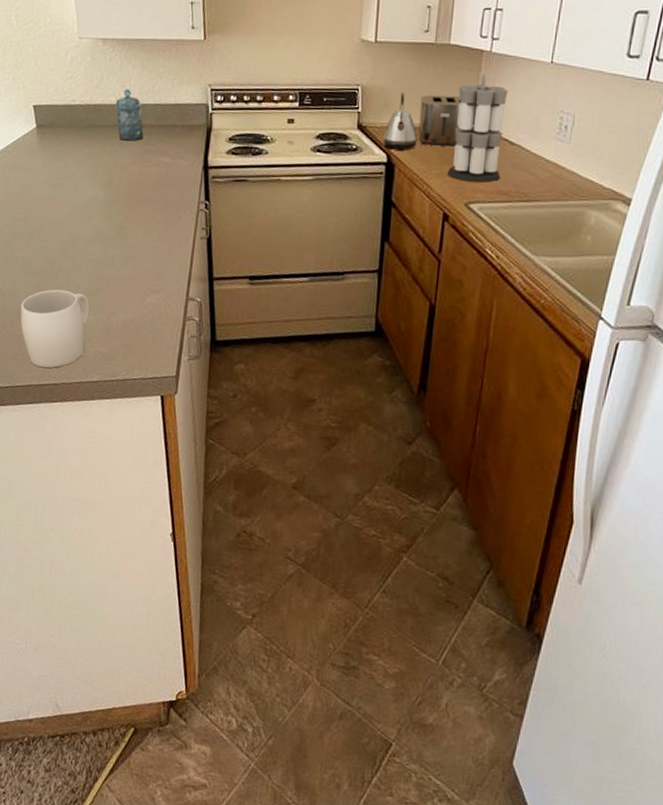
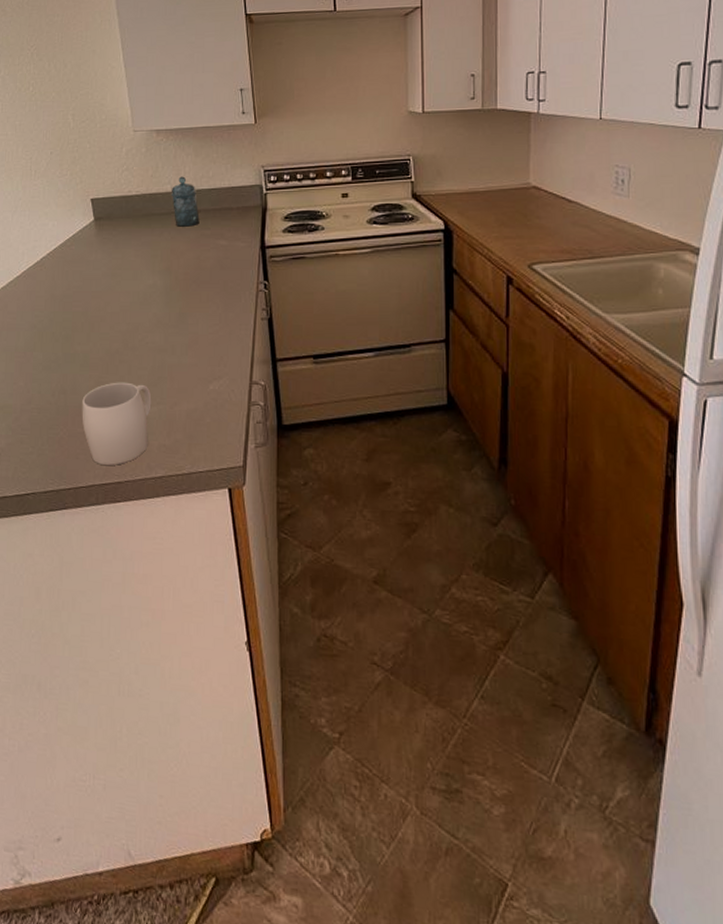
kettle: present [382,91,419,151] -> none [437,158,474,216]
toaster: present [417,95,461,147] -> none [472,159,515,209]
spice rack: present [447,73,508,183] -> none [507,134,562,242]

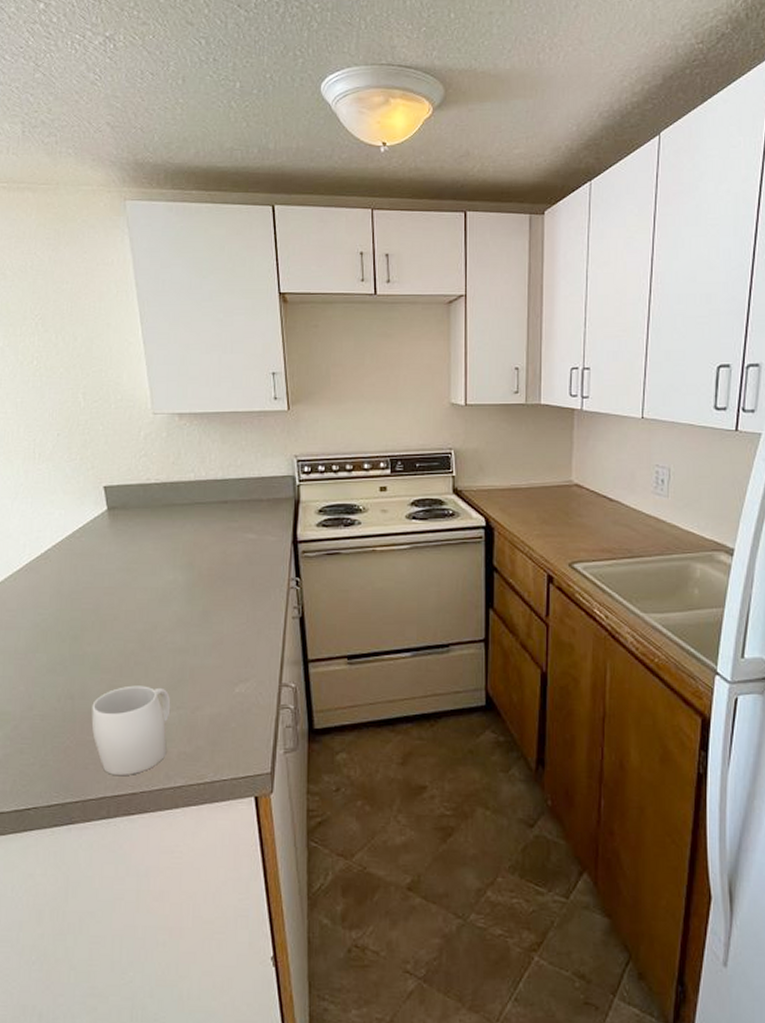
canister: present [170,176,200,227] -> none [194,464,226,519]

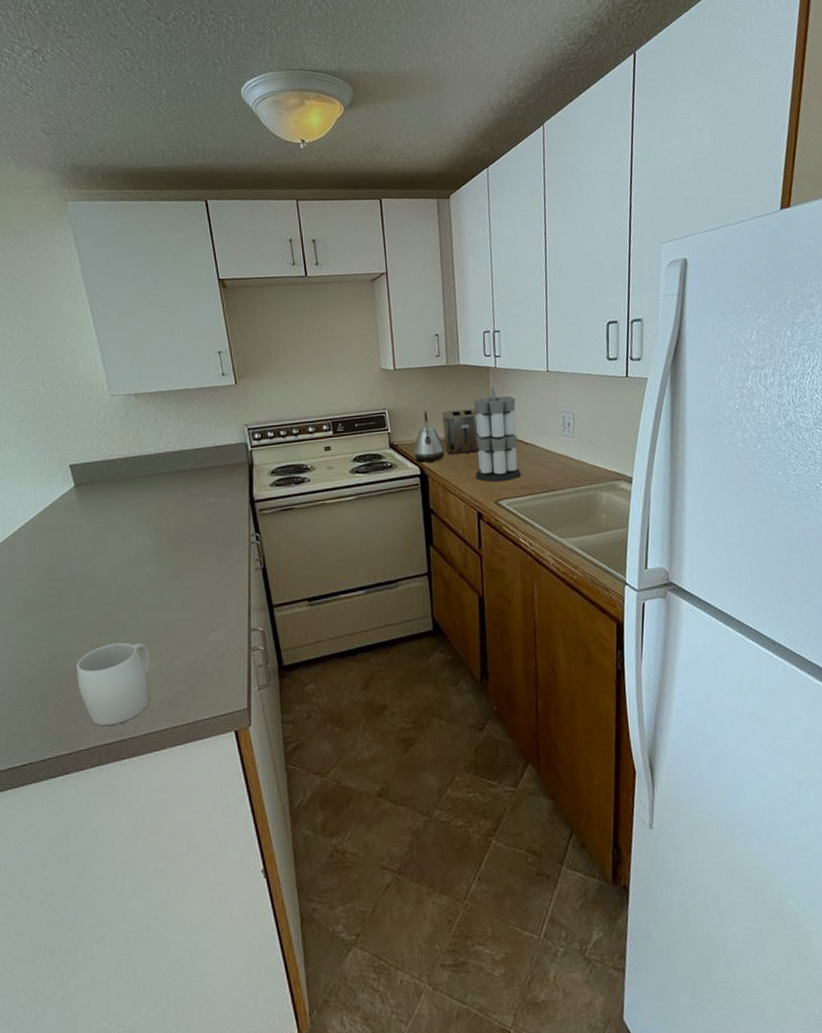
kettle: none [479,453,516,513] -> present [413,410,445,463]
toaster: none [515,456,557,506] -> present [441,409,480,455]
spice rack: none [548,431,603,541] -> present [473,386,522,482]

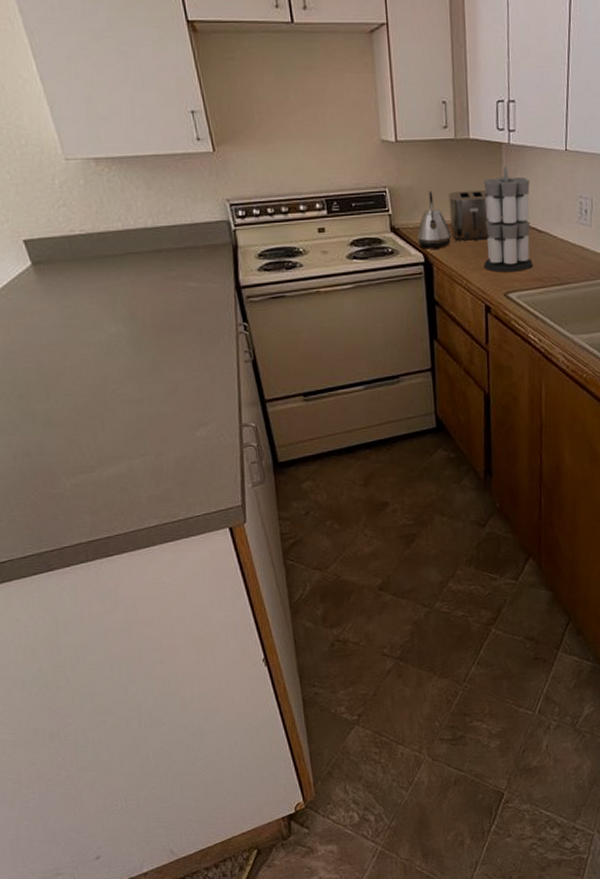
mug: present [76,642,151,727] -> none [51,437,136,523]

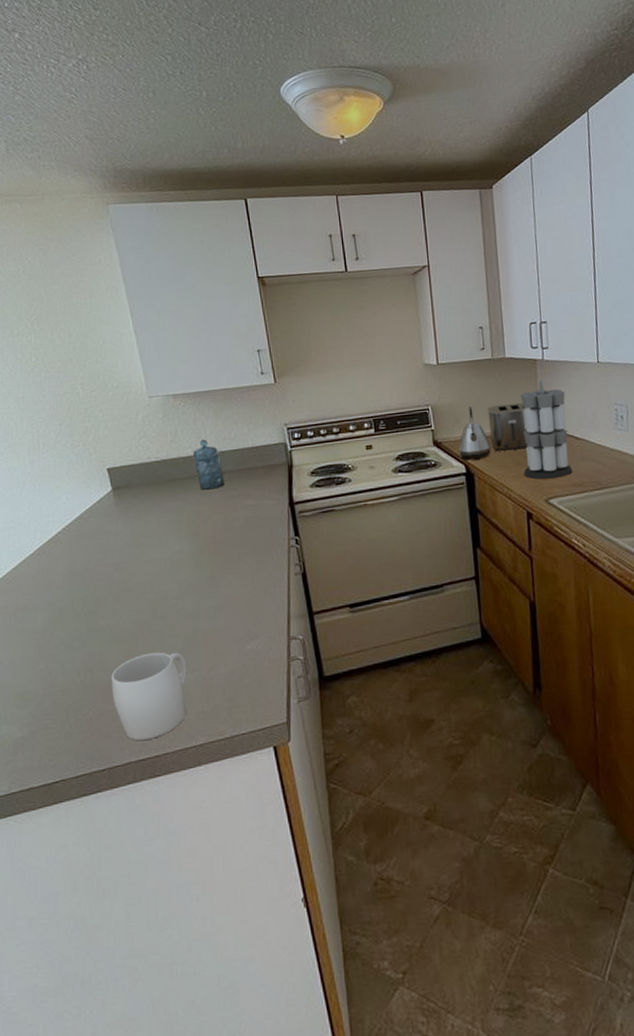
mug: none [51,437,136,523] -> present [111,652,187,741]
canister: none [123,212,162,269] -> present [192,439,225,490]

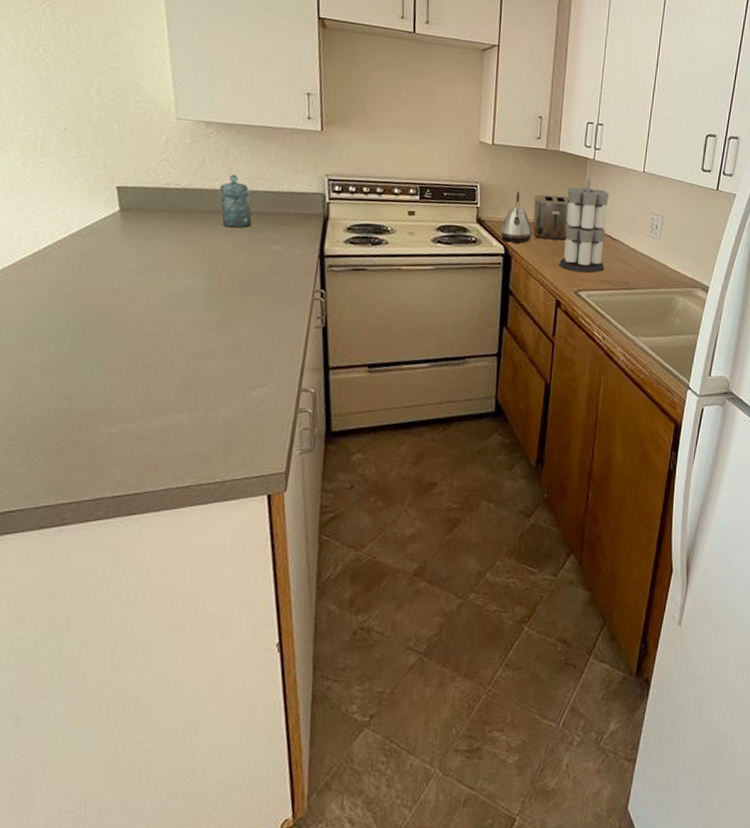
mug: present [111,652,187,741] -> none [91,387,183,477]

